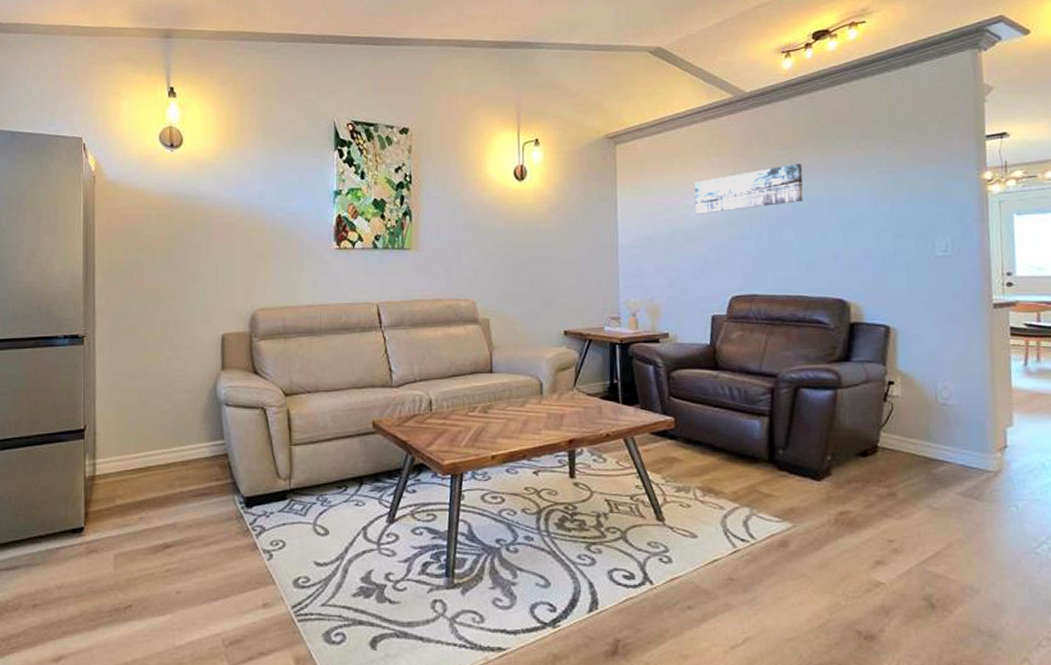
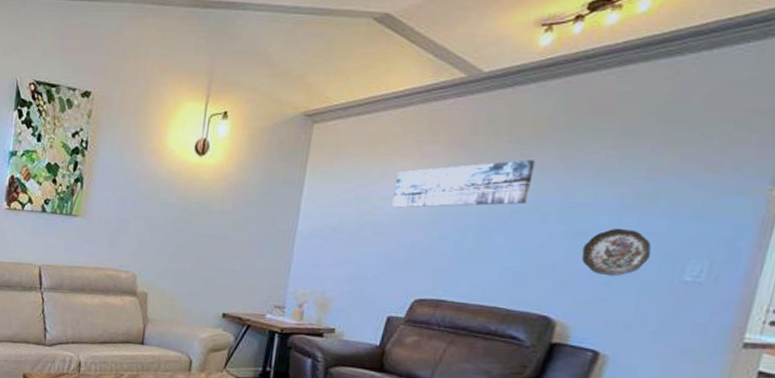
decorative plate: none [855,215,908,258] -> present [581,228,652,277]

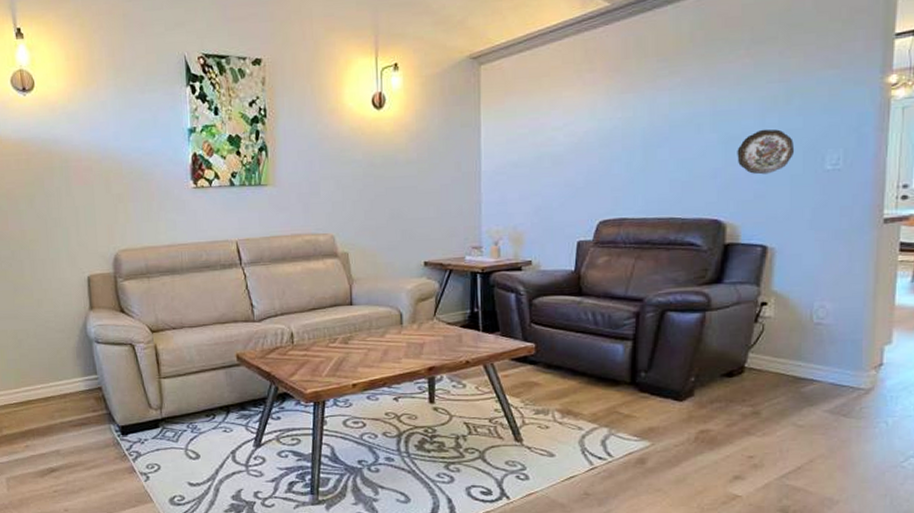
wall art: present [392,159,536,208] -> none [564,76,684,136]

